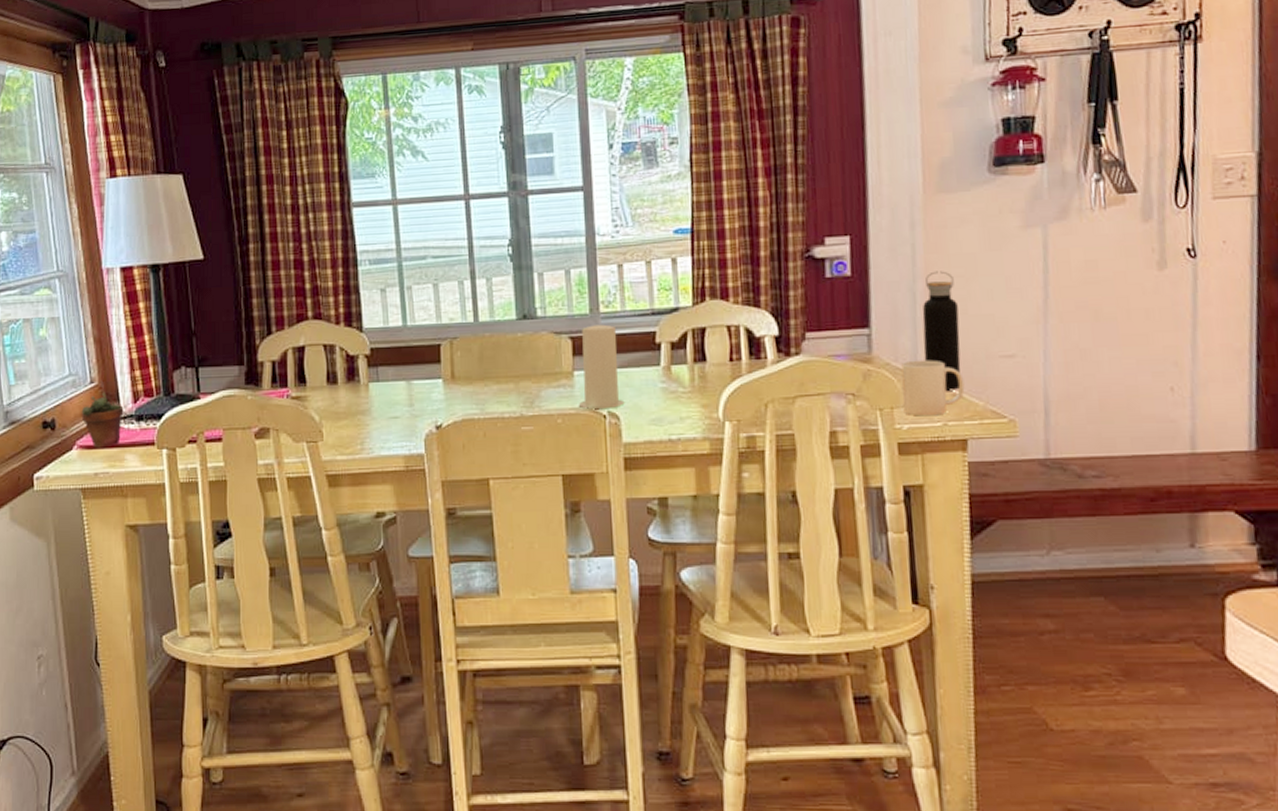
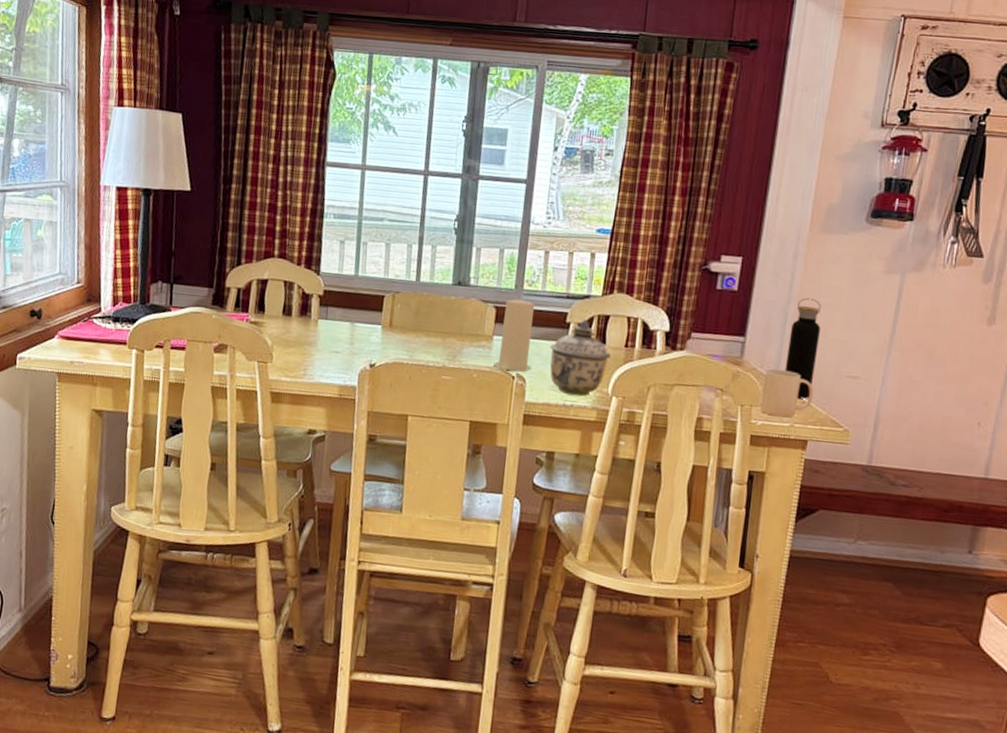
succulent plant: present [81,379,124,448] -> none [65,281,104,342]
lidded jar: none [642,336,715,428] -> present [550,319,611,397]

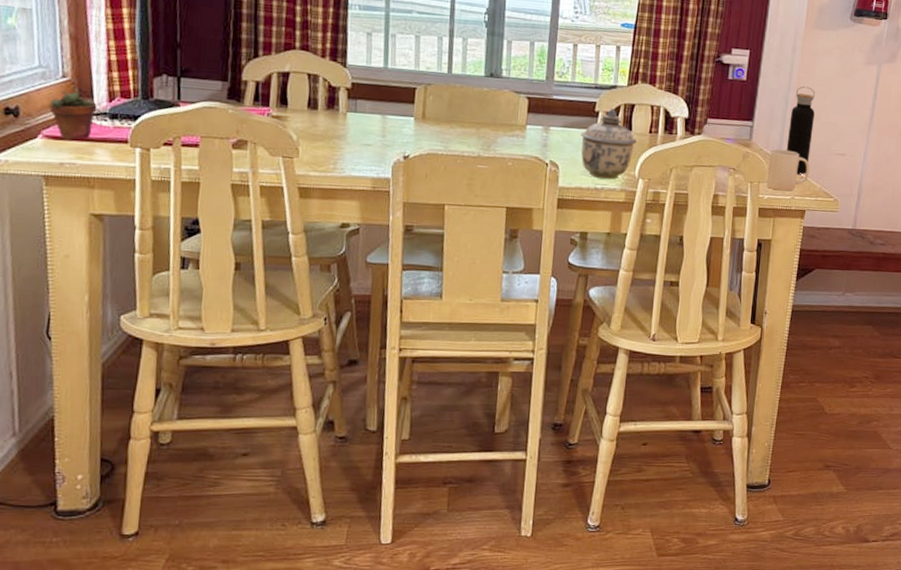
succulent plant: none [65,281,104,342] -> present [49,75,97,141]
candle: present [493,299,535,372] -> none [527,90,566,159]

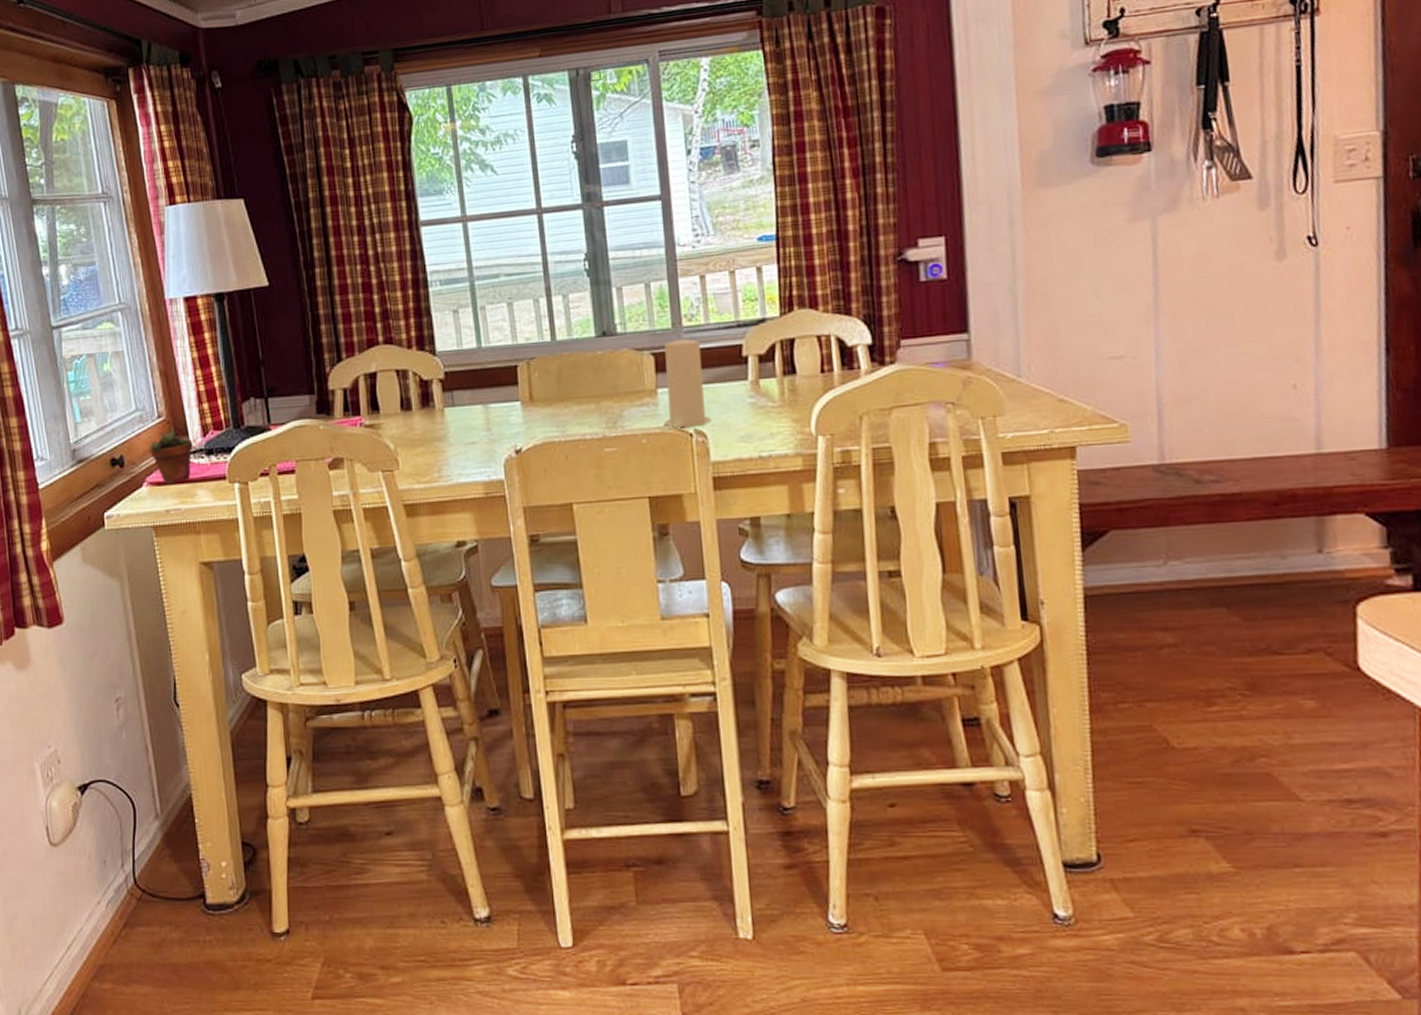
candle: none [527,90,566,159] -> present [664,339,712,429]
lidded jar: present [581,108,637,180] -> none [729,348,806,444]
mug: present [766,149,810,192] -> none [1003,364,1072,424]
water bottle: present [786,86,815,175] -> none [1024,270,1067,396]

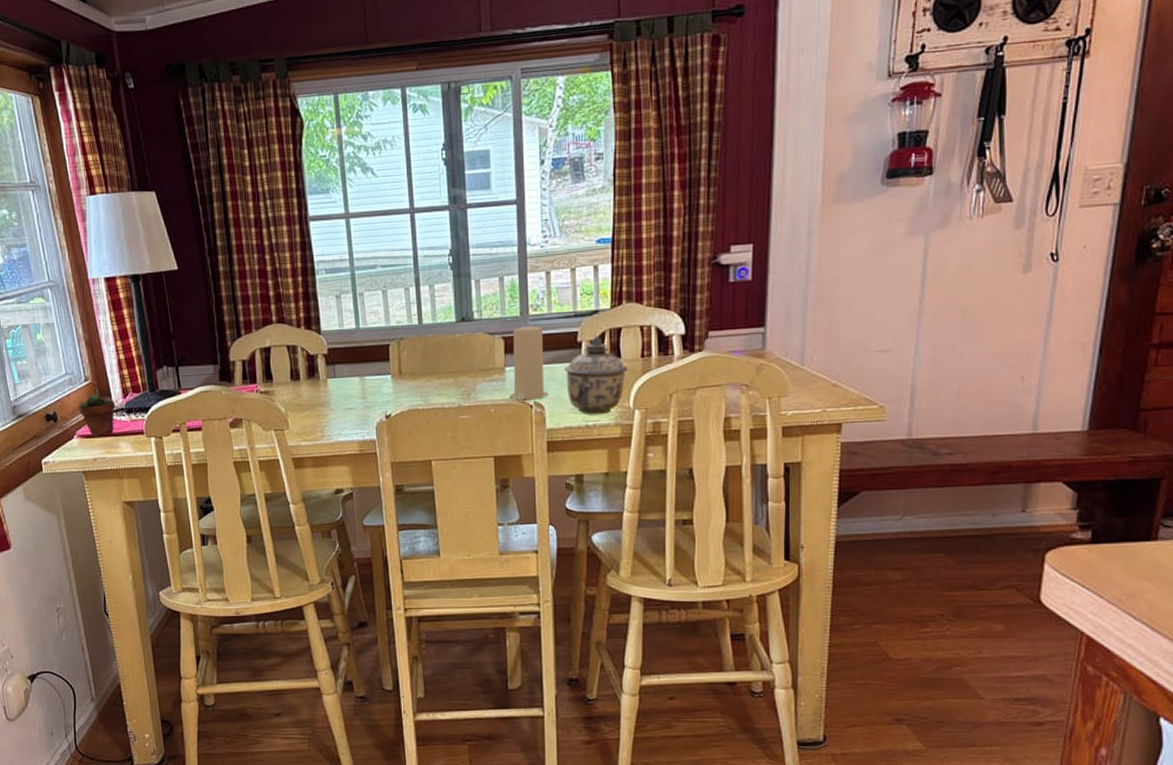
lidded jar: none [729,348,806,444] -> present [564,336,628,415]

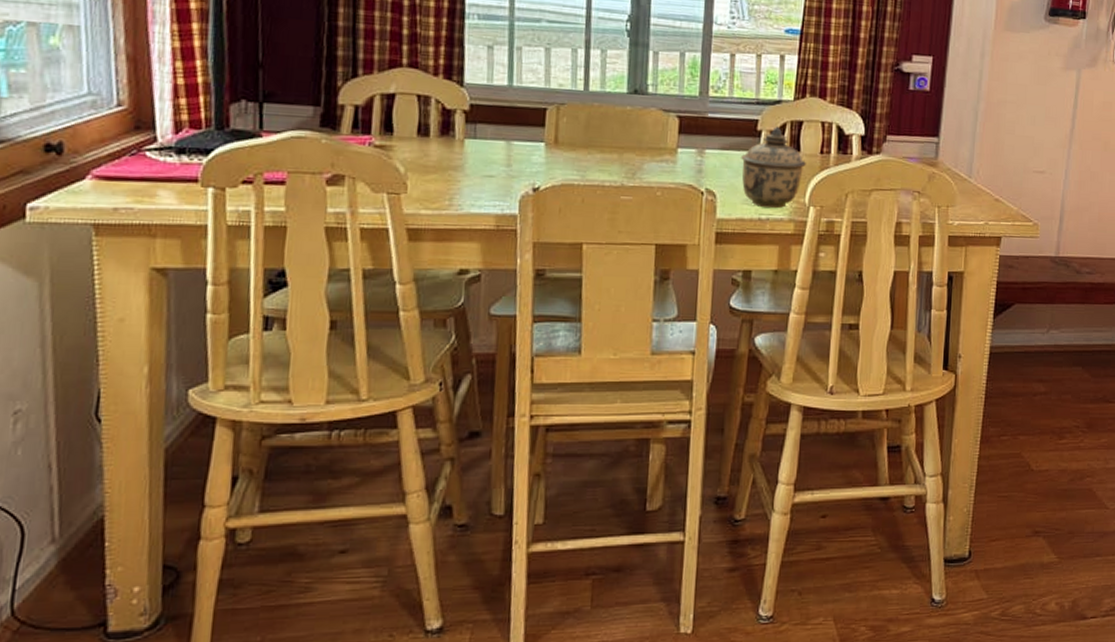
succulent plant: present [78,377,116,437] -> none [100,103,161,181]
candle: present [509,325,549,401] -> none [679,107,723,187]

